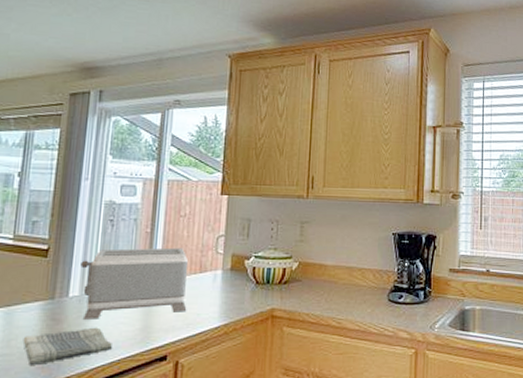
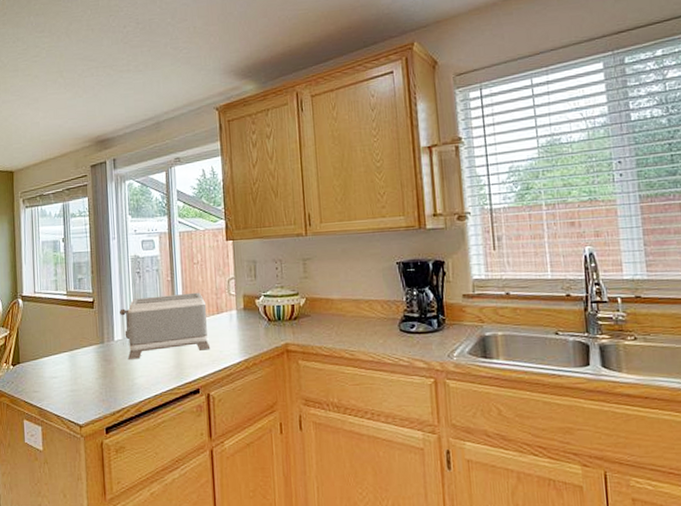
dish towel: present [22,327,113,365] -> none [85,365,155,399]

